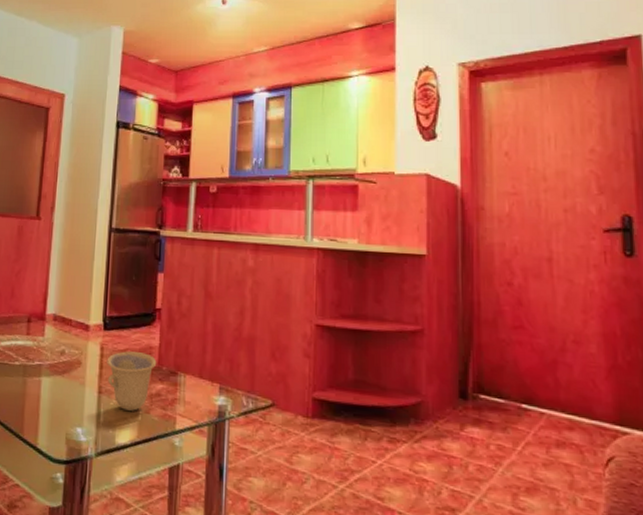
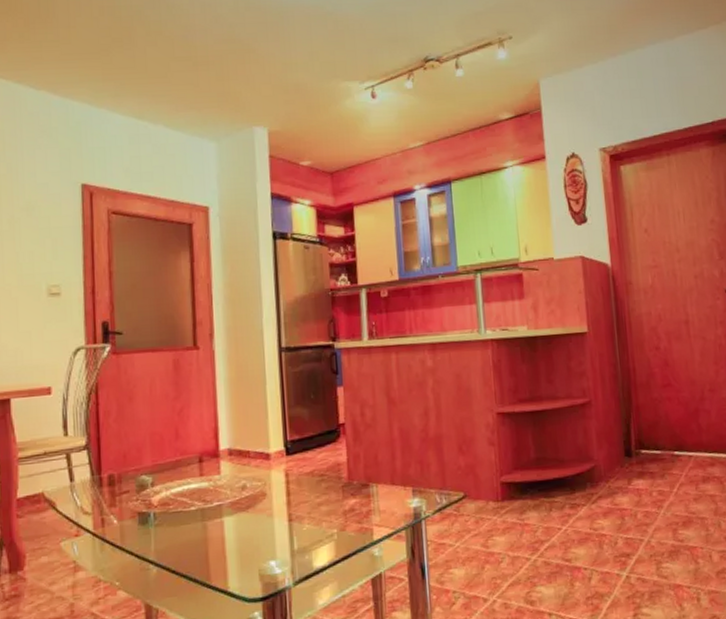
cup: present [106,351,157,411] -> none [293,471,347,533]

